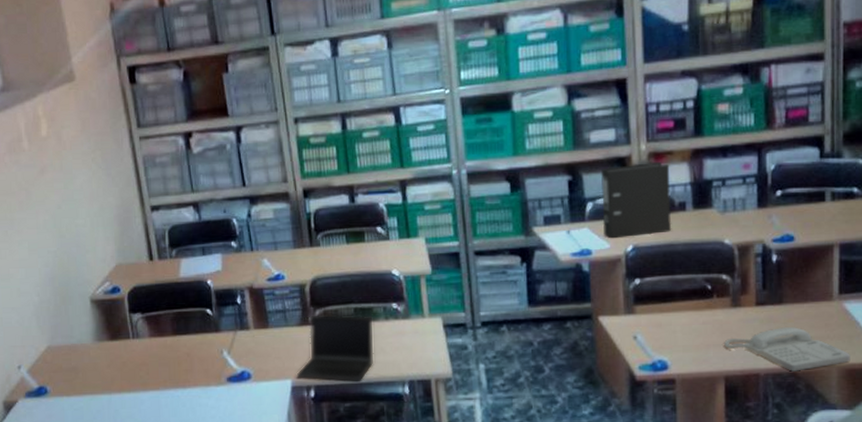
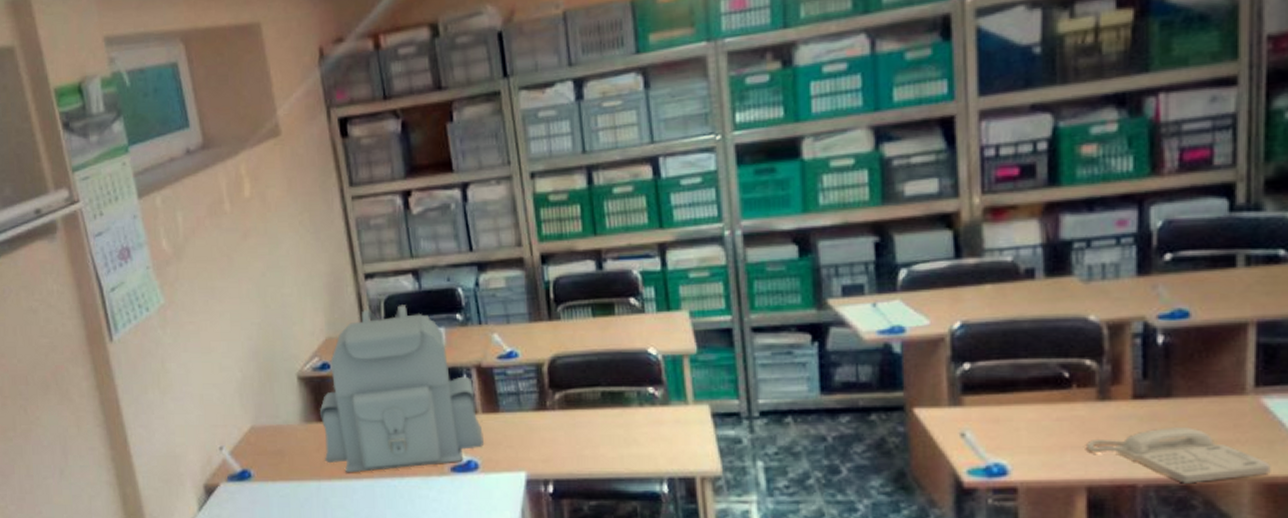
backpack: none [110,234,256,386] -> present [319,305,485,473]
laptop computer: present [296,314,374,383] -> none [531,398,626,478]
binder: present [600,162,672,238] -> none [918,219,1015,312]

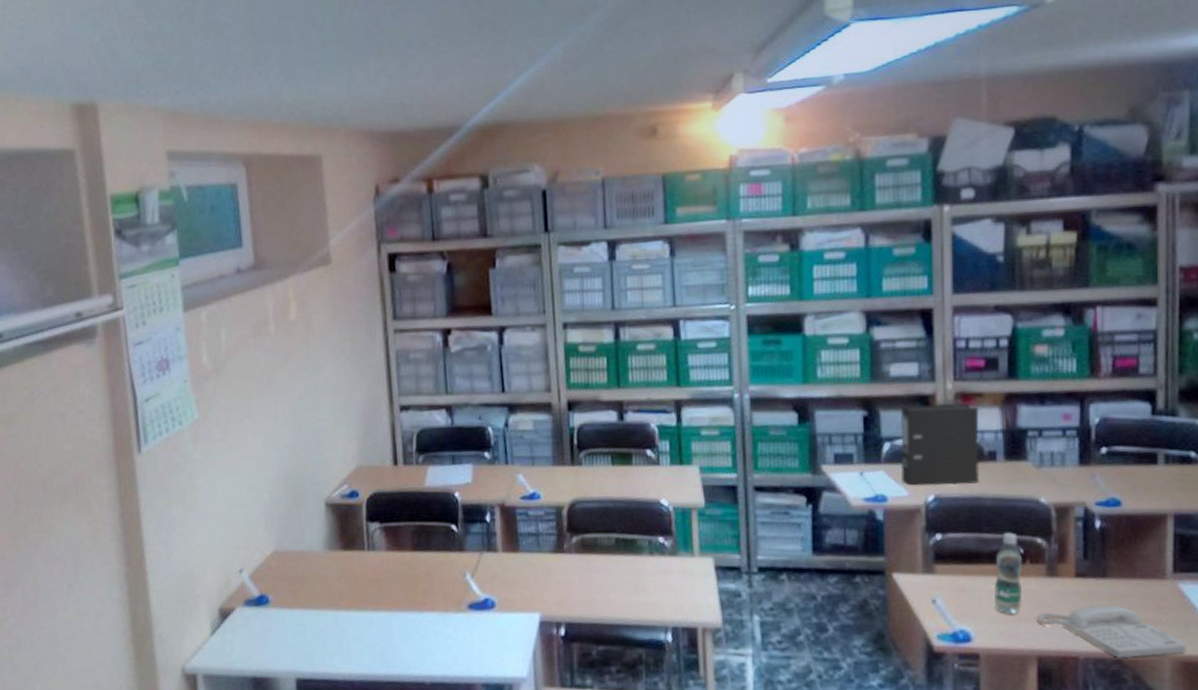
backpack: present [319,305,485,473] -> none [343,439,503,605]
binder: none [918,219,1015,312] -> present [900,404,980,485]
bottle: none [1035,355,1069,443] -> present [995,532,1023,614]

